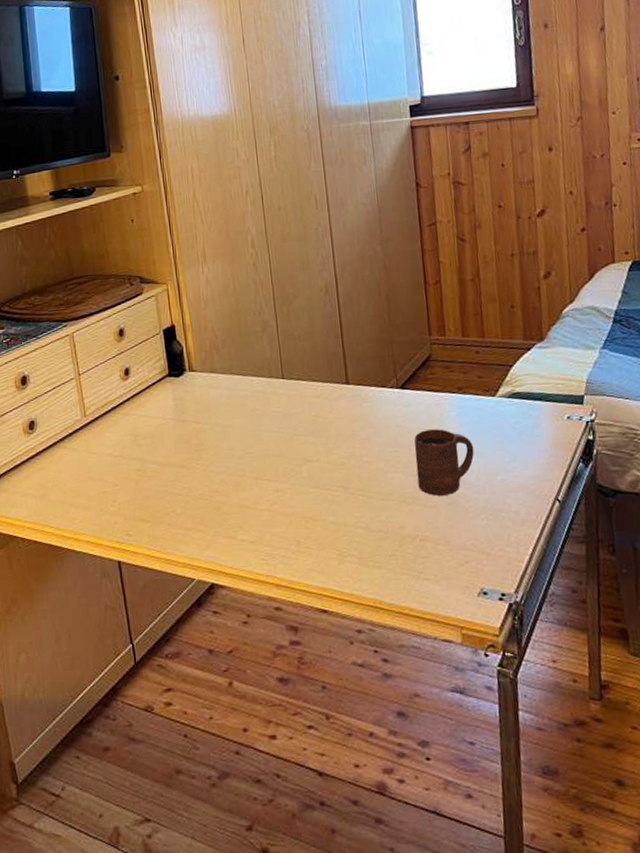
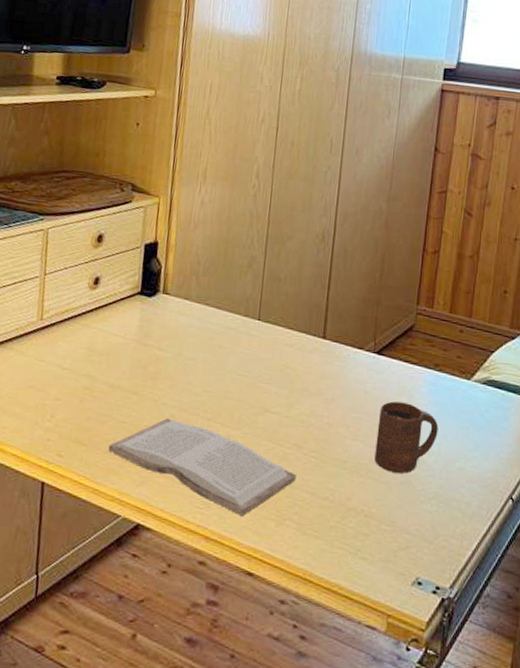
book: none [170,483,349,561] -> present [108,418,296,517]

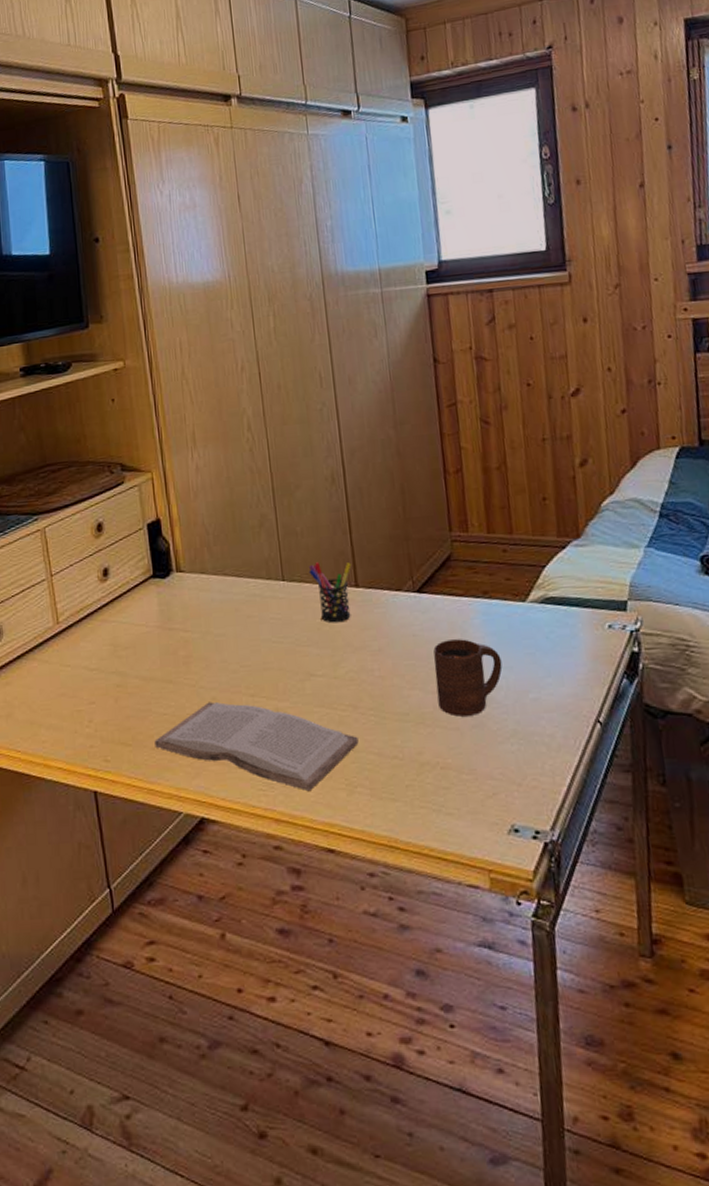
pen holder: none [283,309,323,368] -> present [309,562,352,623]

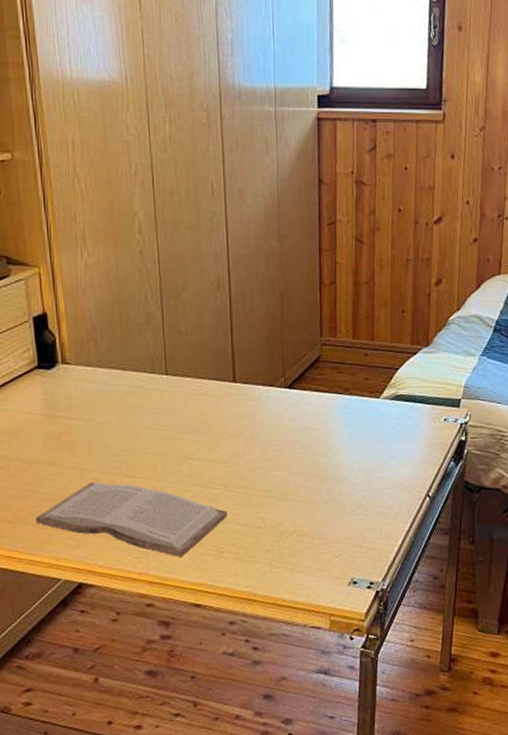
pen holder: present [309,562,352,623] -> none [191,359,231,414]
cup: present [433,639,503,717] -> none [298,428,355,493]

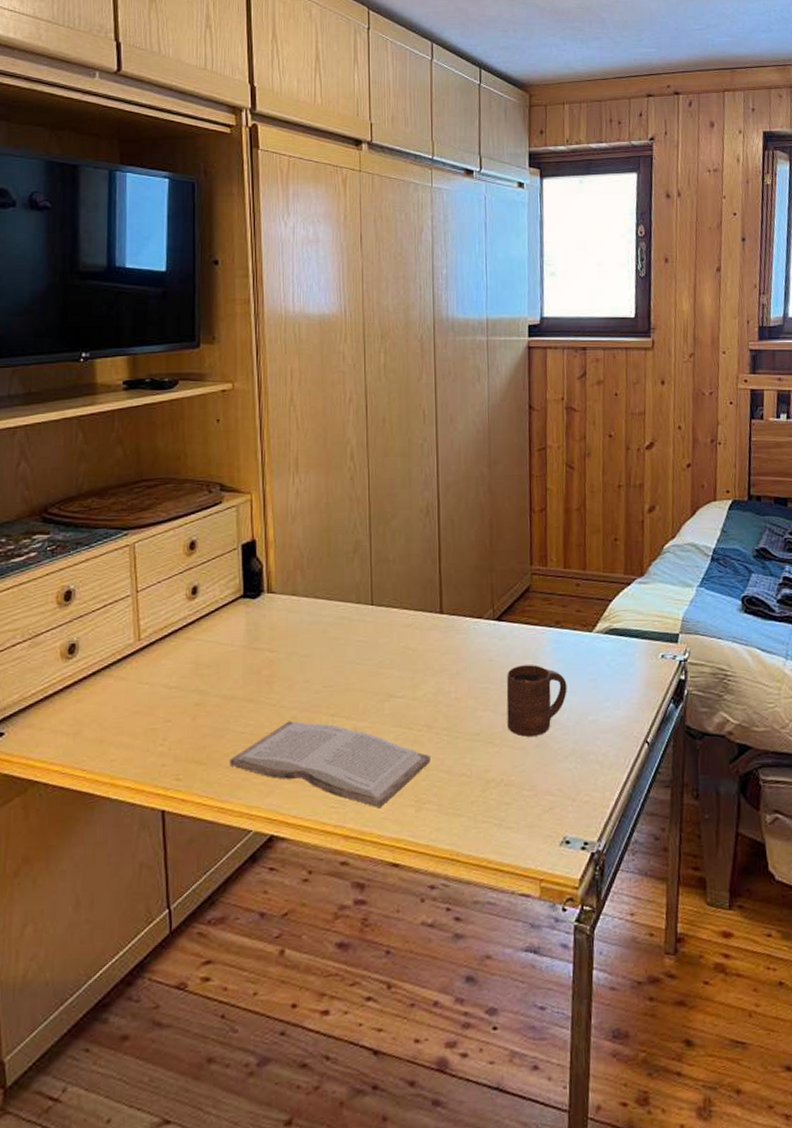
cup: none [298,428,355,493] -> present [506,665,567,737]

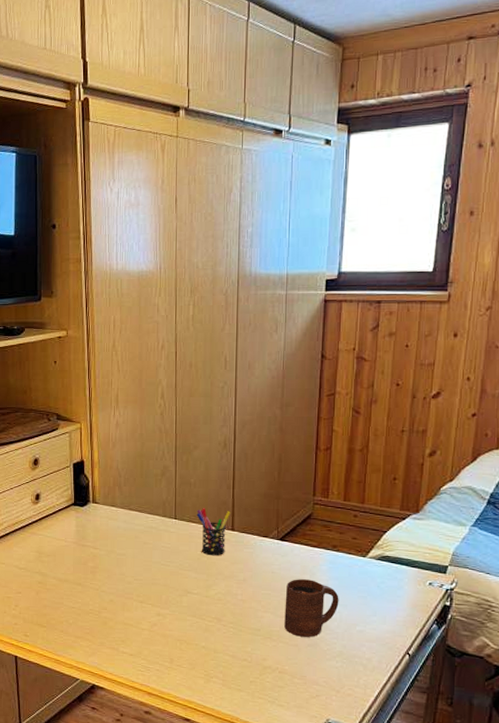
book: present [230,720,431,809] -> none [63,602,218,676]
pen holder: none [397,589,438,647] -> present [196,508,231,556]

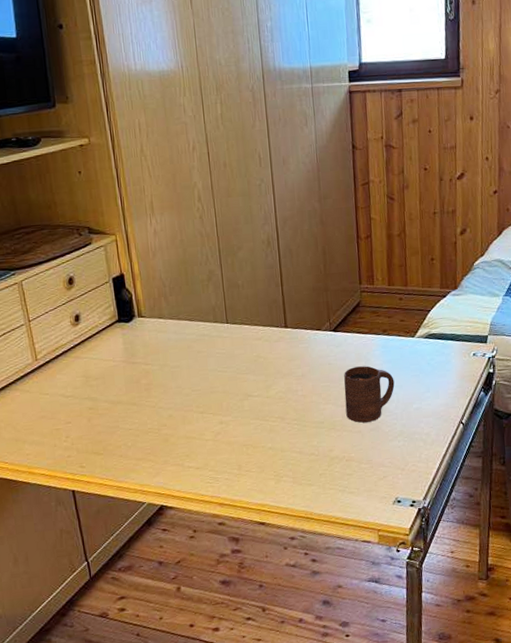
pen holder: present [196,508,231,556] -> none [248,309,282,356]

